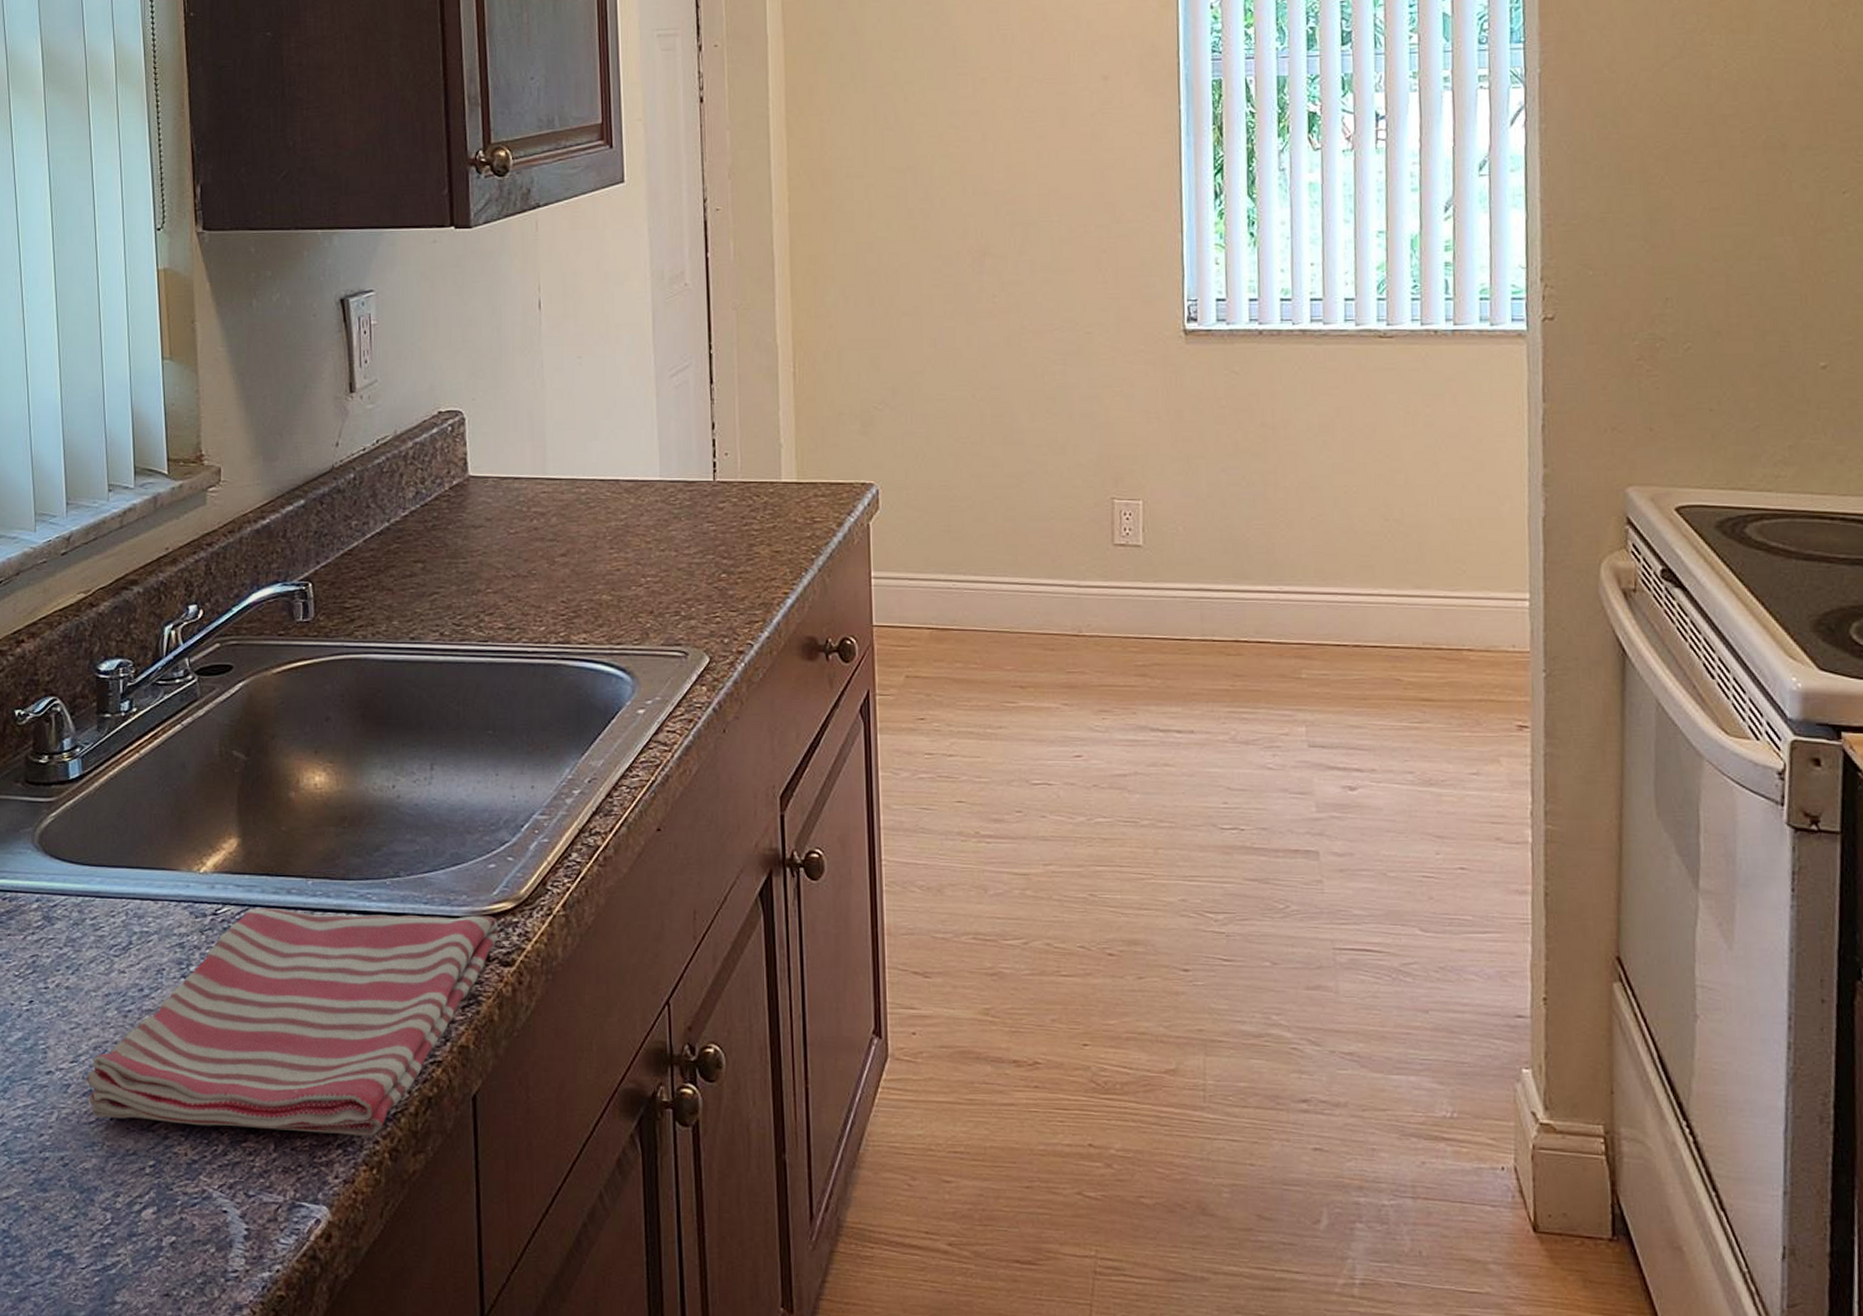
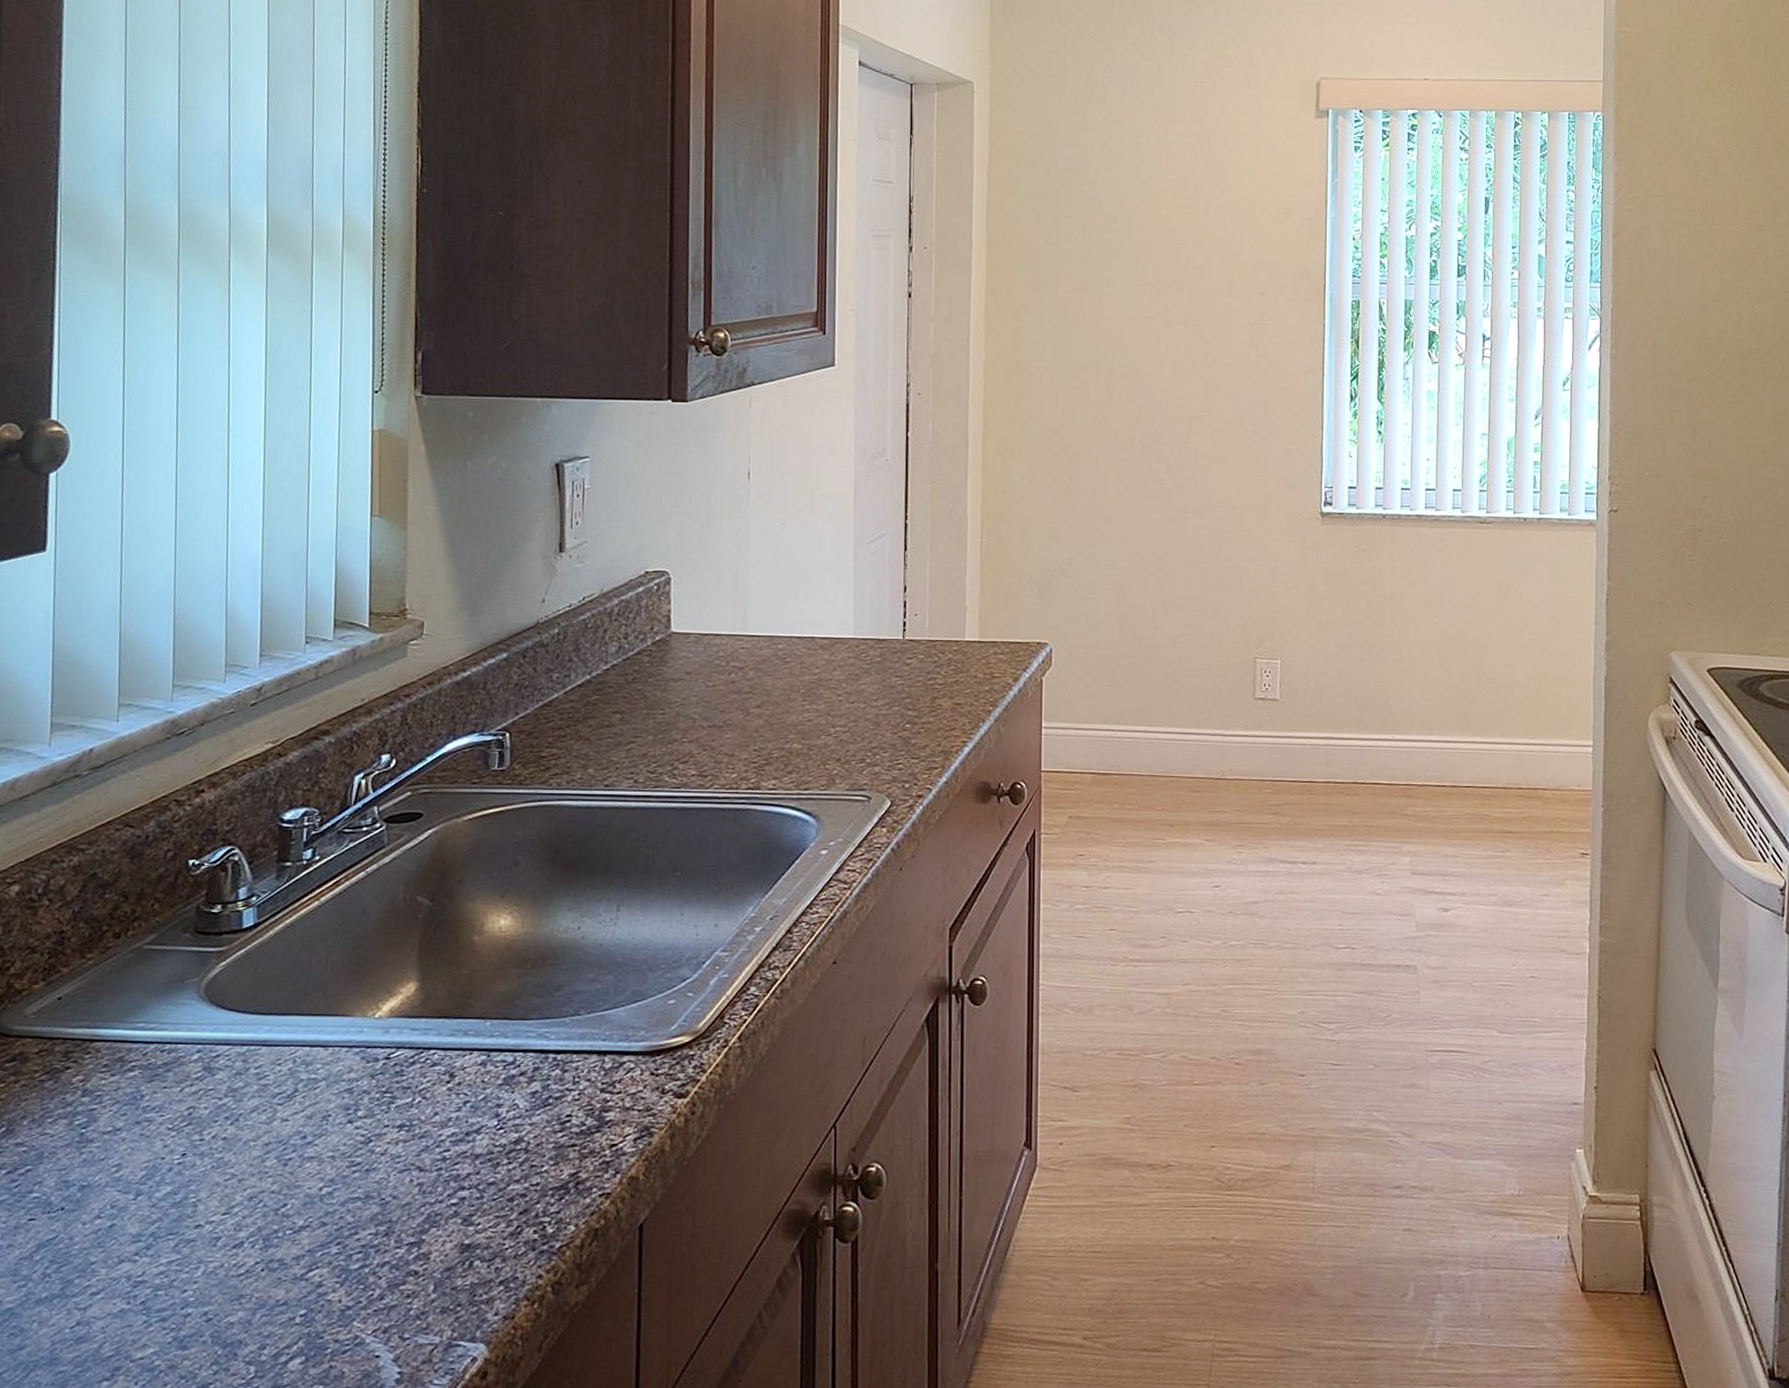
dish towel: present [87,907,498,1136] -> none [239,1050,674,1272]

